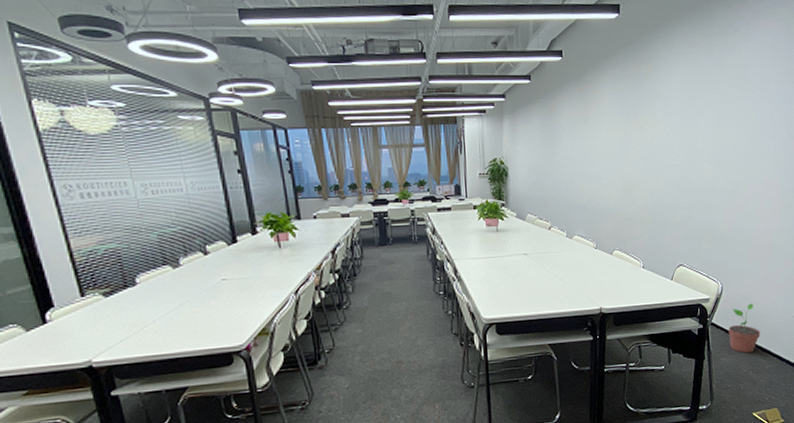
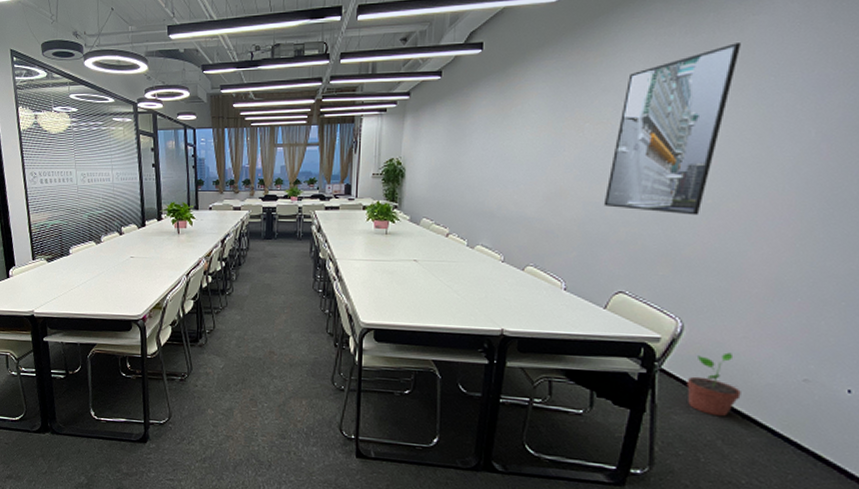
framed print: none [663,63,739,199] -> present [603,43,740,216]

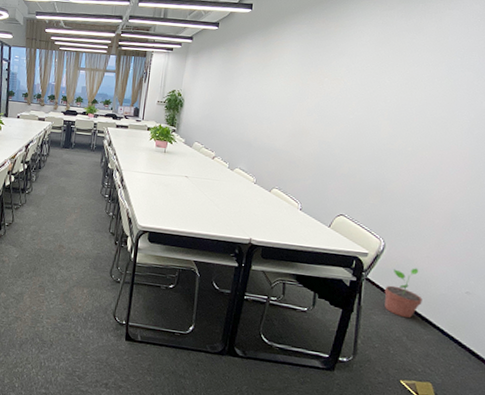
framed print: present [603,43,740,216] -> none [334,29,439,159]

